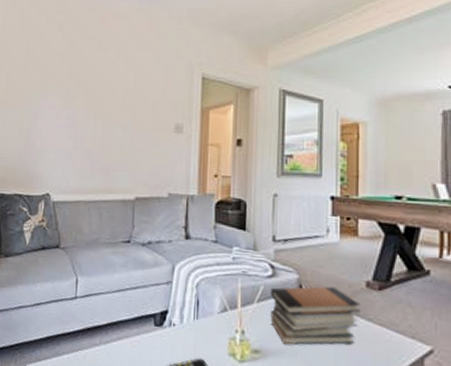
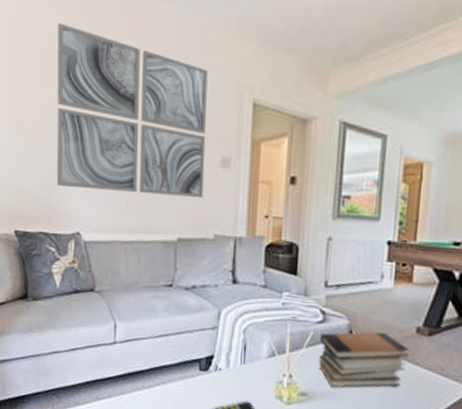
wall art: none [32,21,163,161] -> present [56,23,208,199]

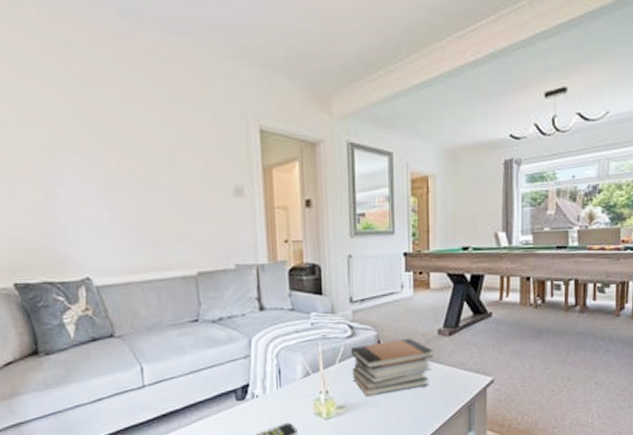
wall art: present [56,23,208,199] -> none [36,55,220,232]

